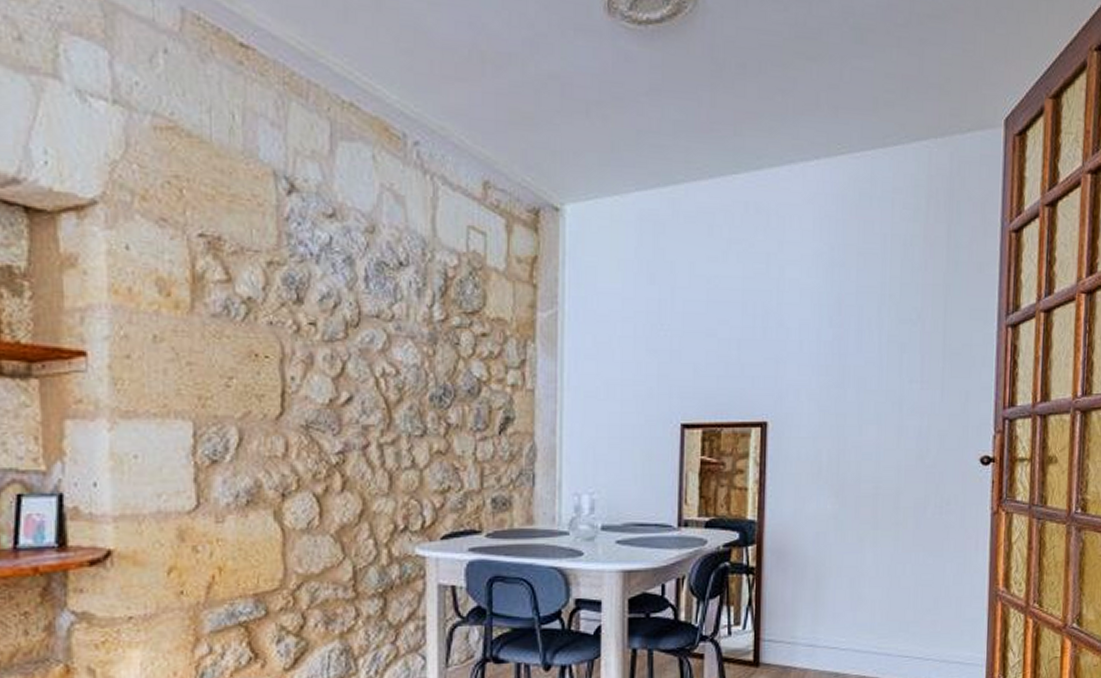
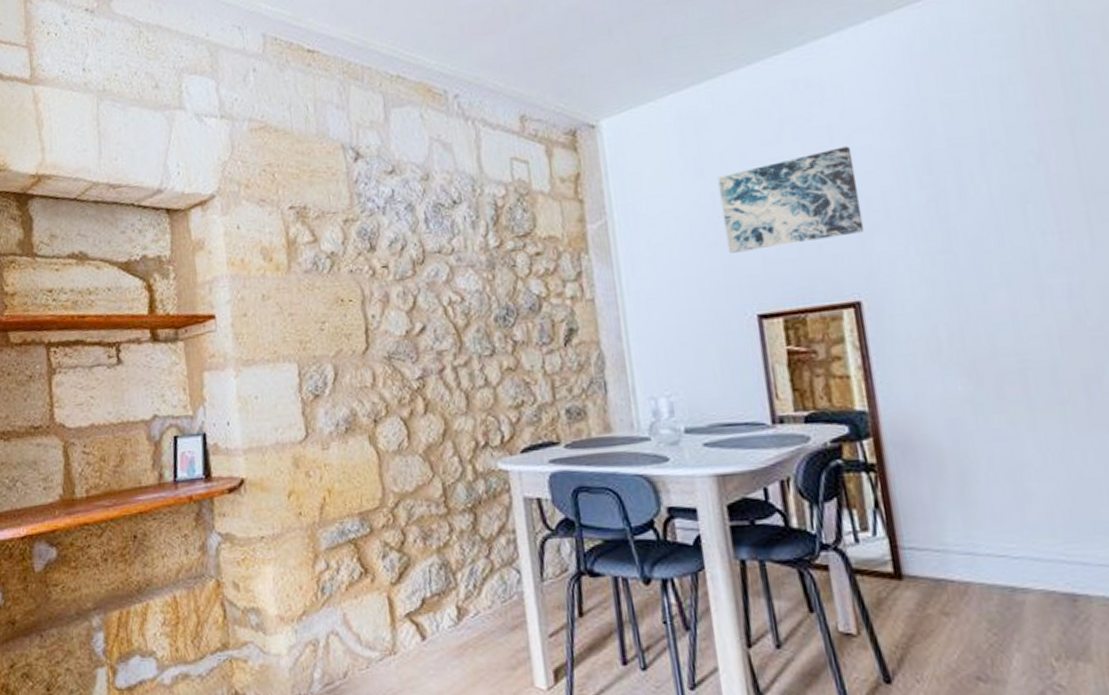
wall art: none [665,276,783,362] -> present [717,146,865,253]

